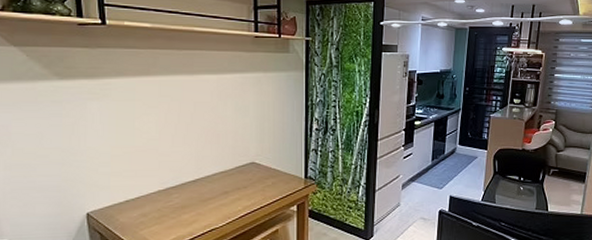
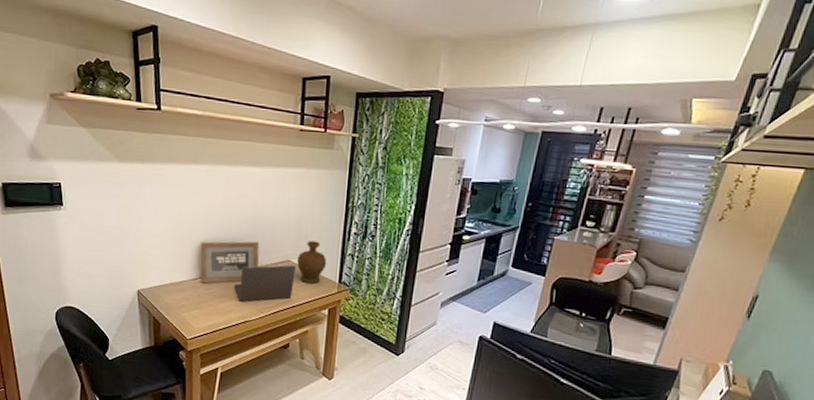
picture frame: none [157,147,222,196] -> present [200,241,260,284]
laptop: none [197,166,261,210] -> present [234,265,296,302]
decorative vase: none [262,140,292,183] -> present [297,240,327,285]

